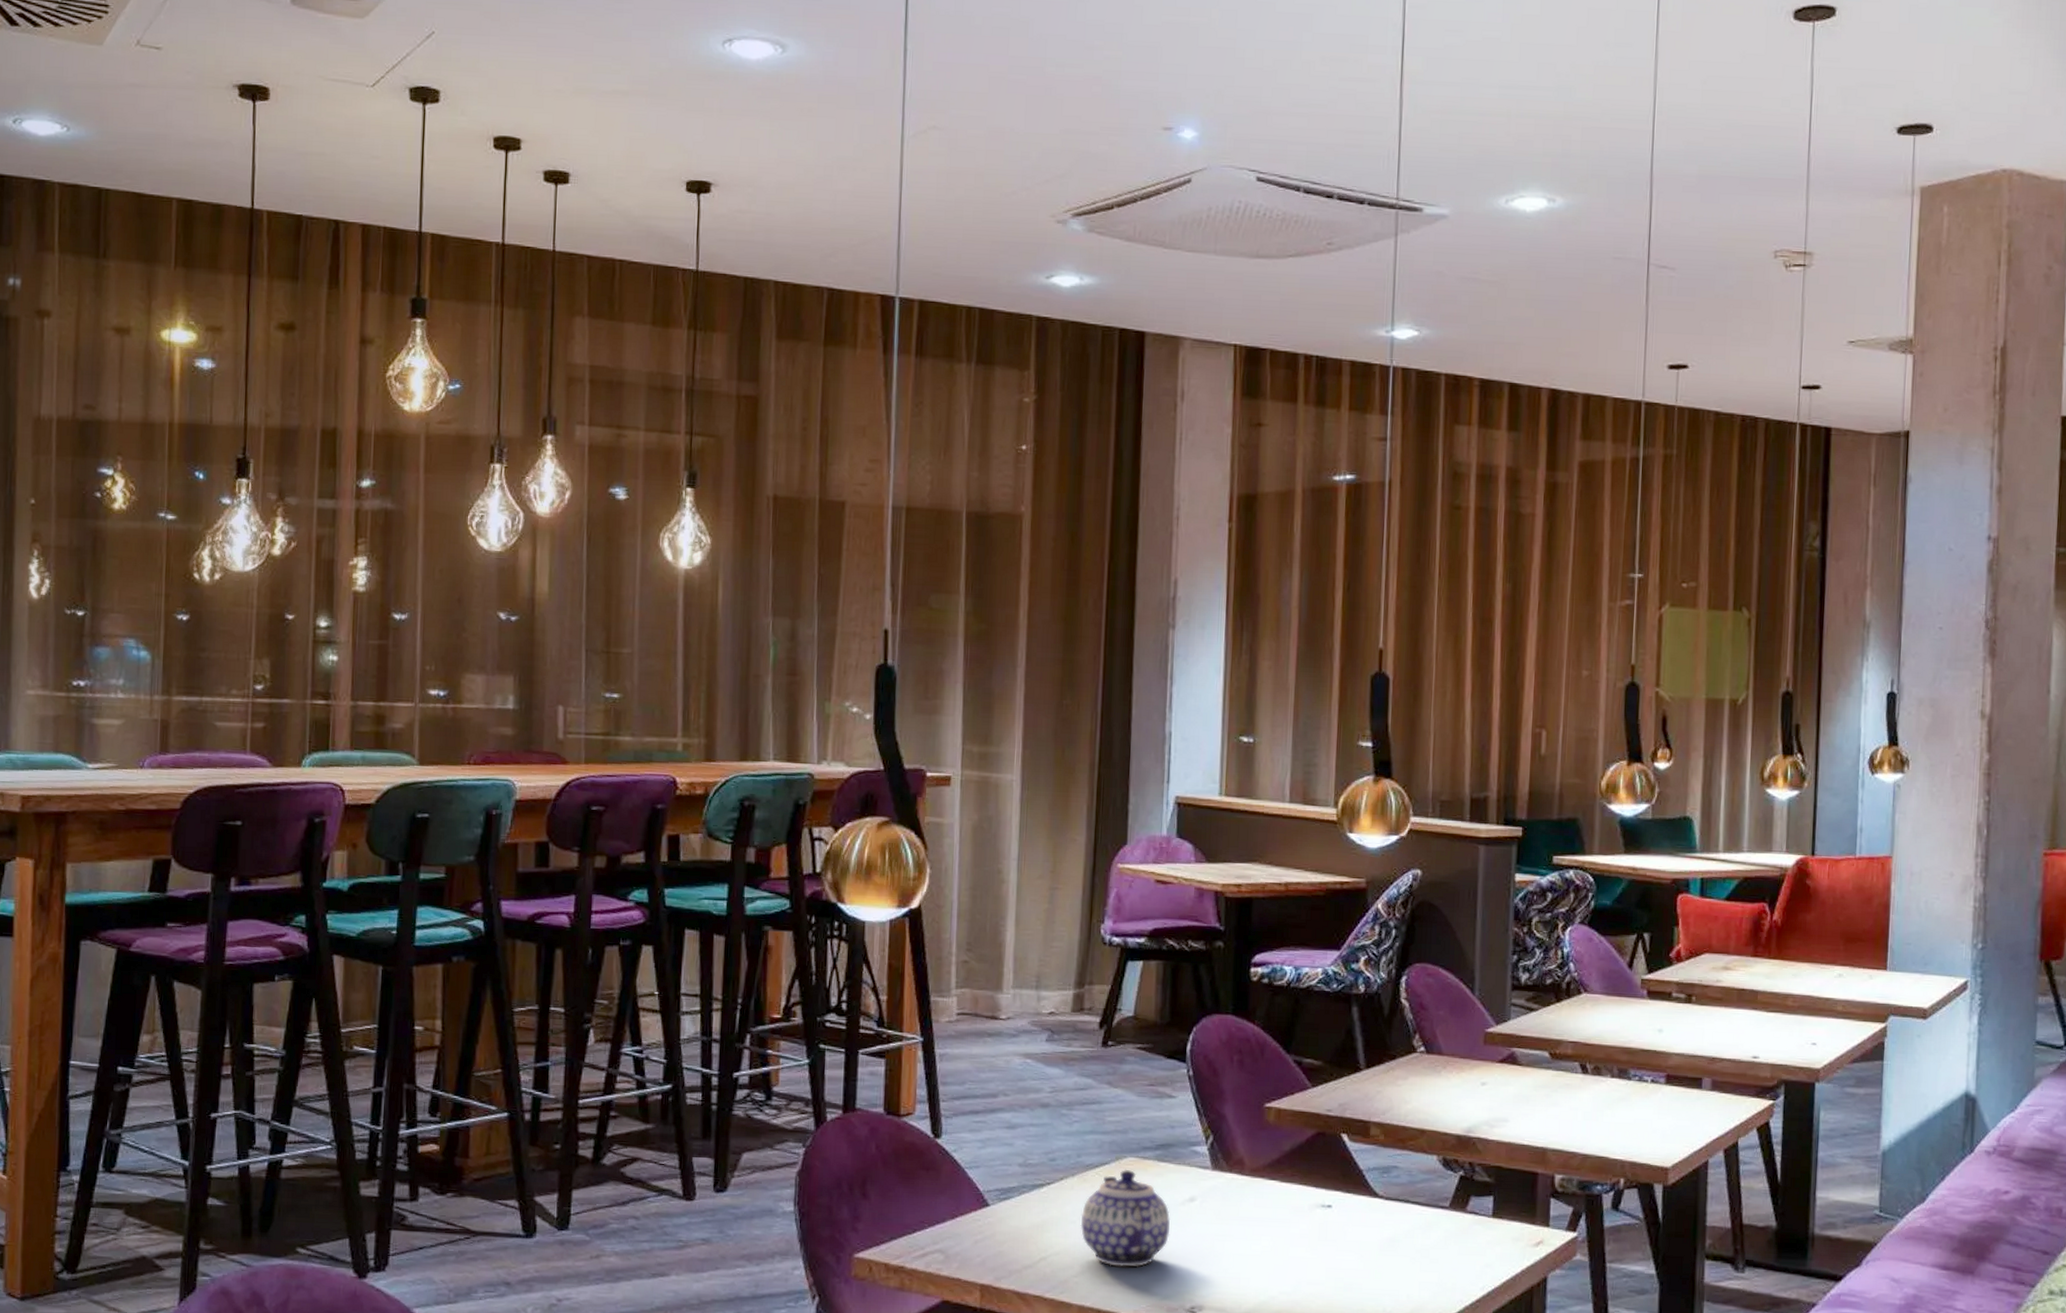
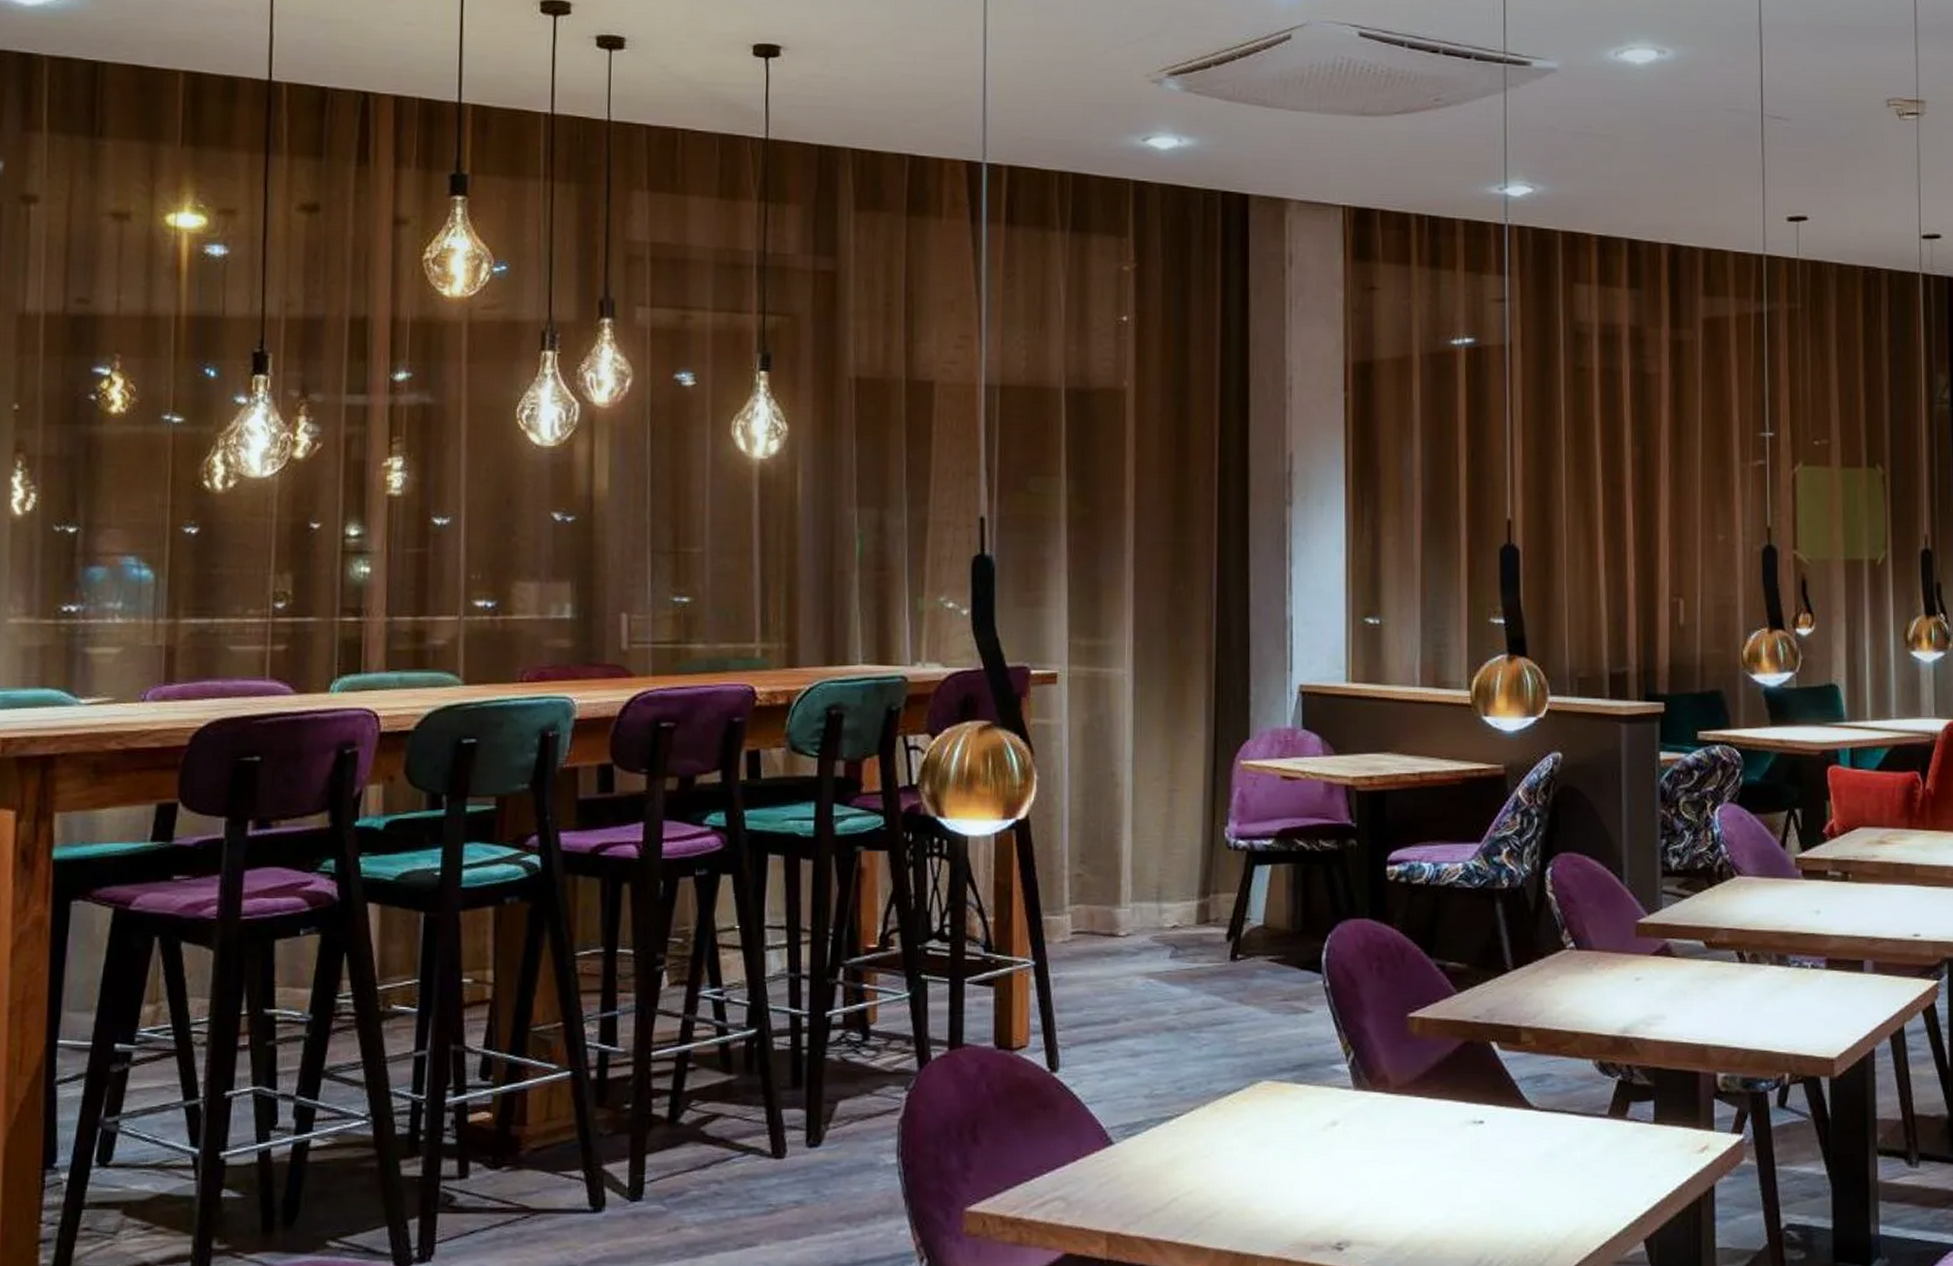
teapot: present [1080,1169,1170,1268] -> none [1214,1094,1312,1203]

